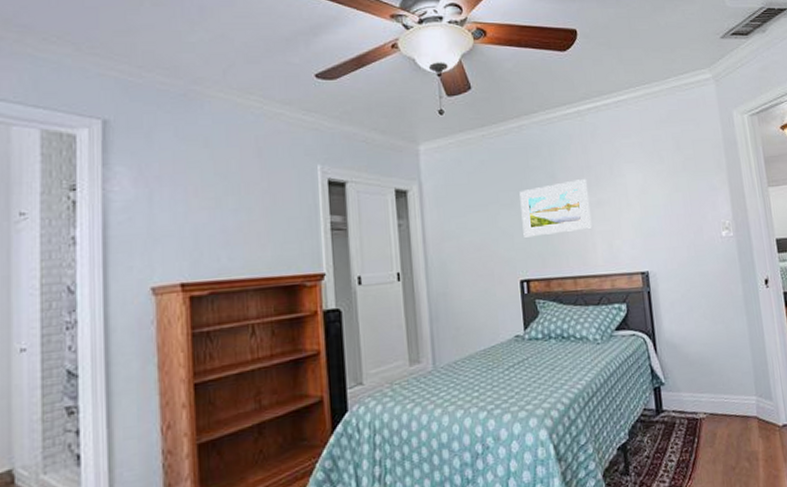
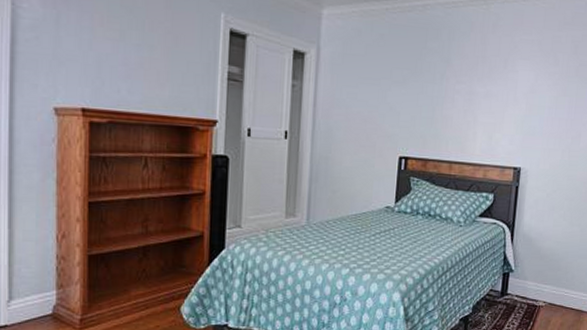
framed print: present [519,179,592,238] -> none [409,68,479,118]

